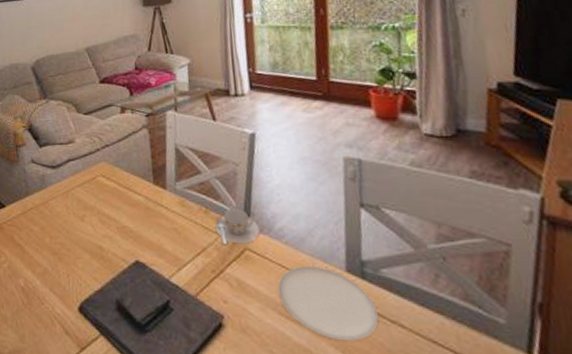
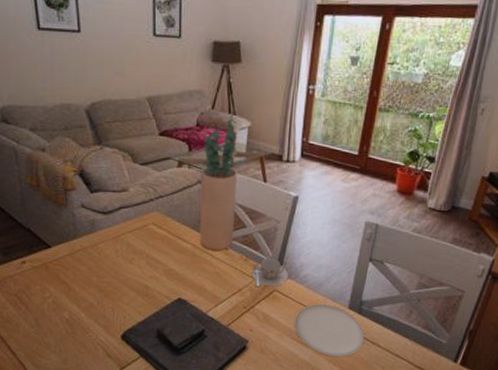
vase: none [144,51,189,203] -> present [200,111,238,252]

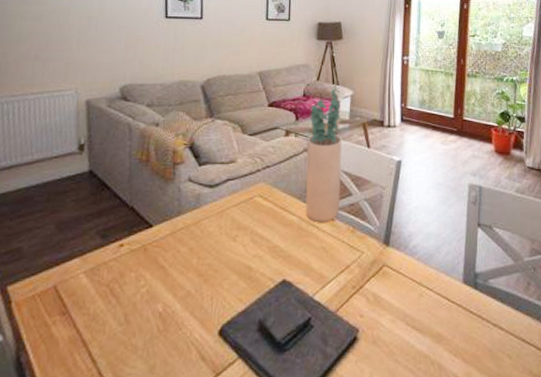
teacup: present [251,258,289,287] -> none [359,228,398,263]
plate: present [294,304,365,357] -> none [408,279,484,345]

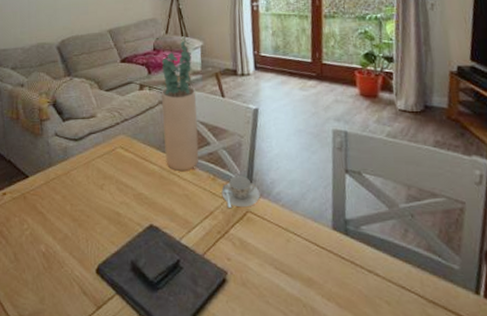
teacup: none [359,228,398,263] -> present [221,176,261,209]

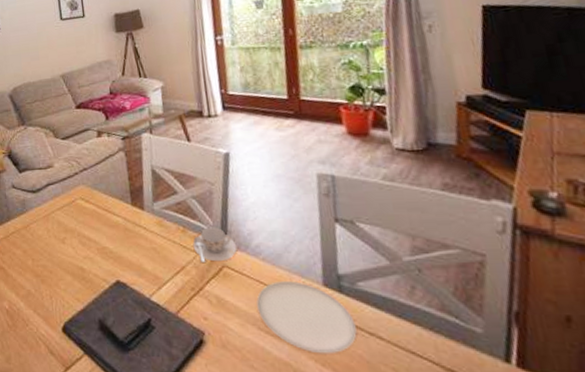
vase: present [161,34,200,172] -> none [119,75,167,224]
plate: none [275,225,358,290] -> present [256,281,357,354]

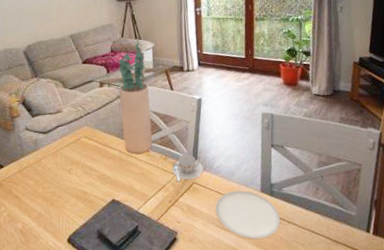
vase: none [119,75,167,224] -> present [118,37,153,155]

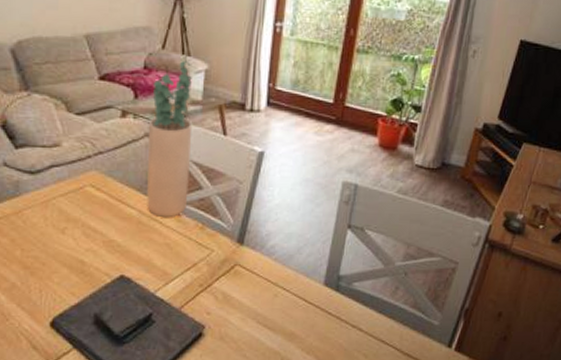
teacup: present [172,154,204,182] -> none [209,225,253,261]
plate: present [215,190,280,239] -> none [260,280,343,344]

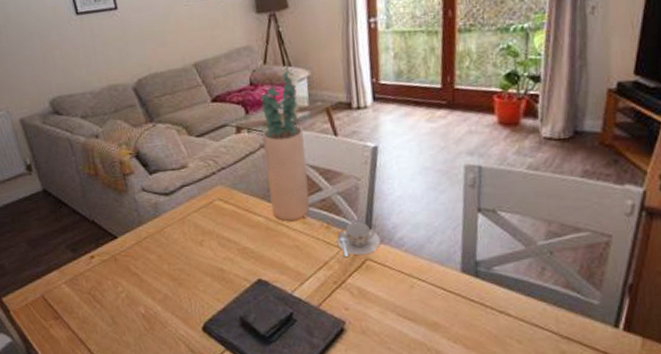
teacup: none [209,225,253,261] -> present [336,222,381,258]

